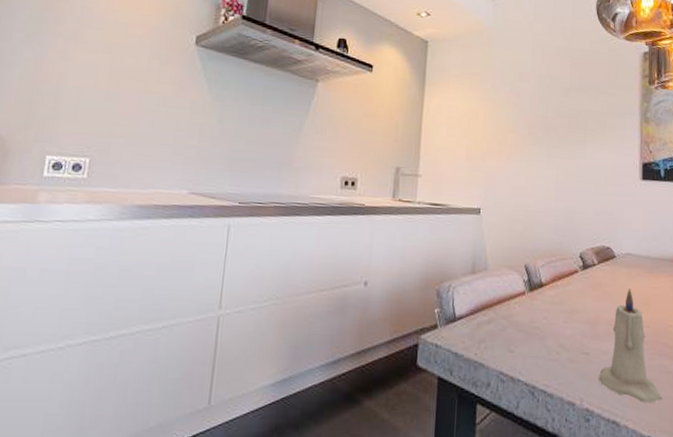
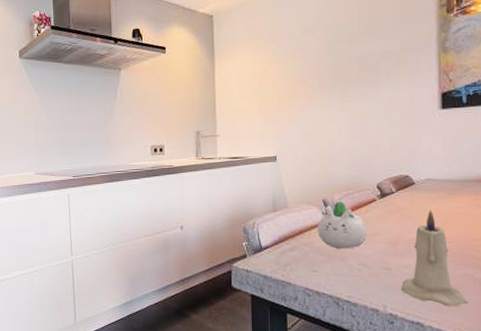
succulent planter: none [516,268,567,327] -> present [316,201,367,249]

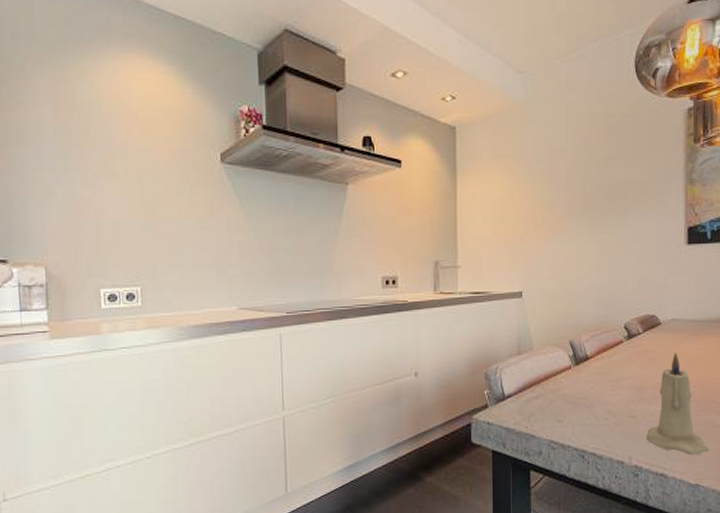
succulent planter: present [316,201,367,249] -> none [563,343,613,396]

